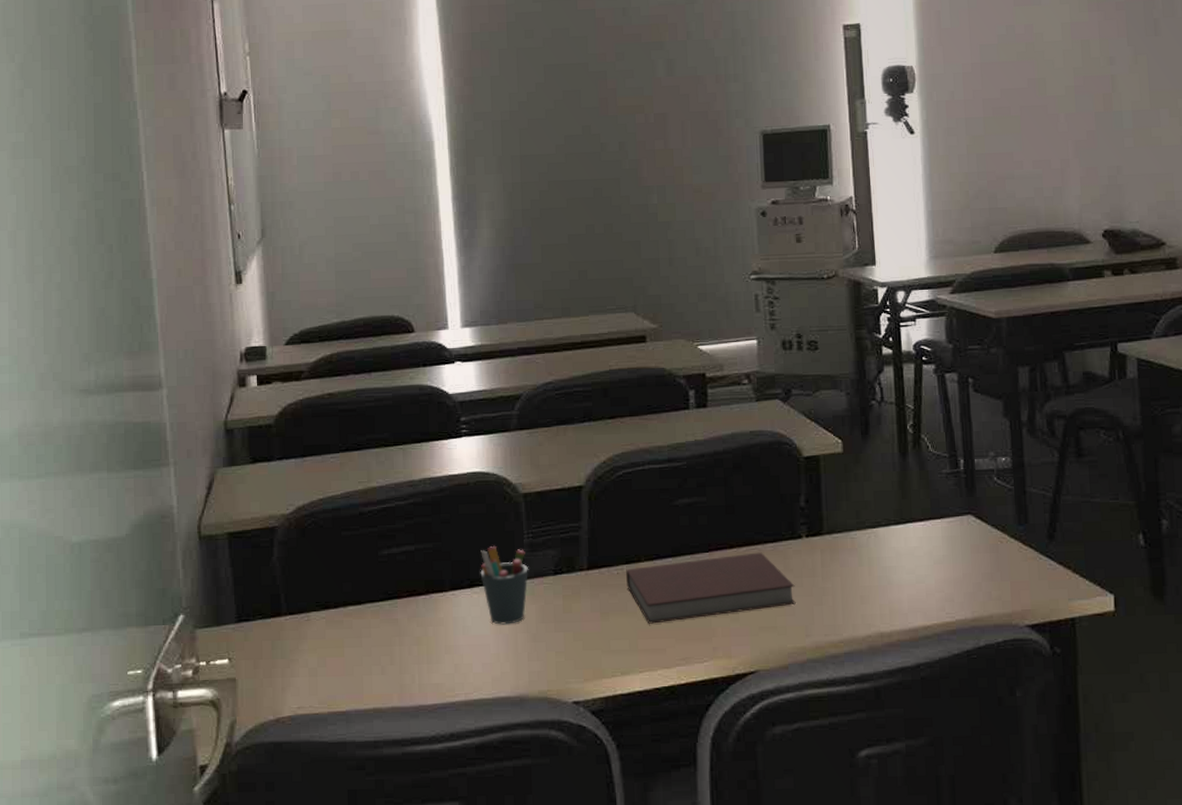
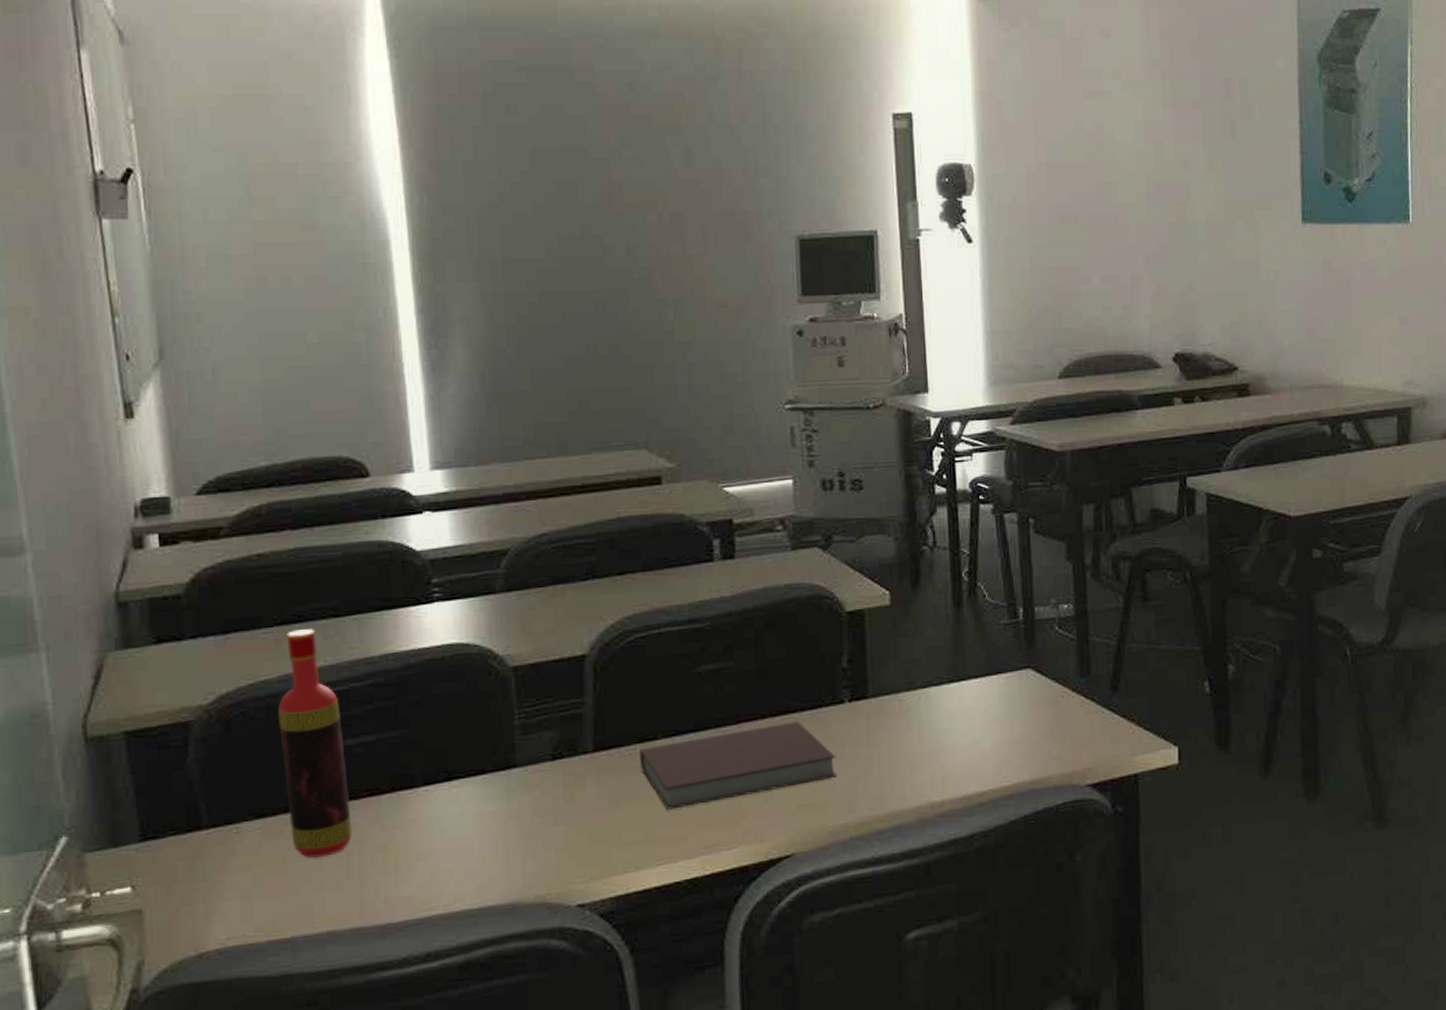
bottle: none [340,456,395,645] -> present [277,629,352,858]
pen holder: present [480,546,529,625] -> none [460,731,522,822]

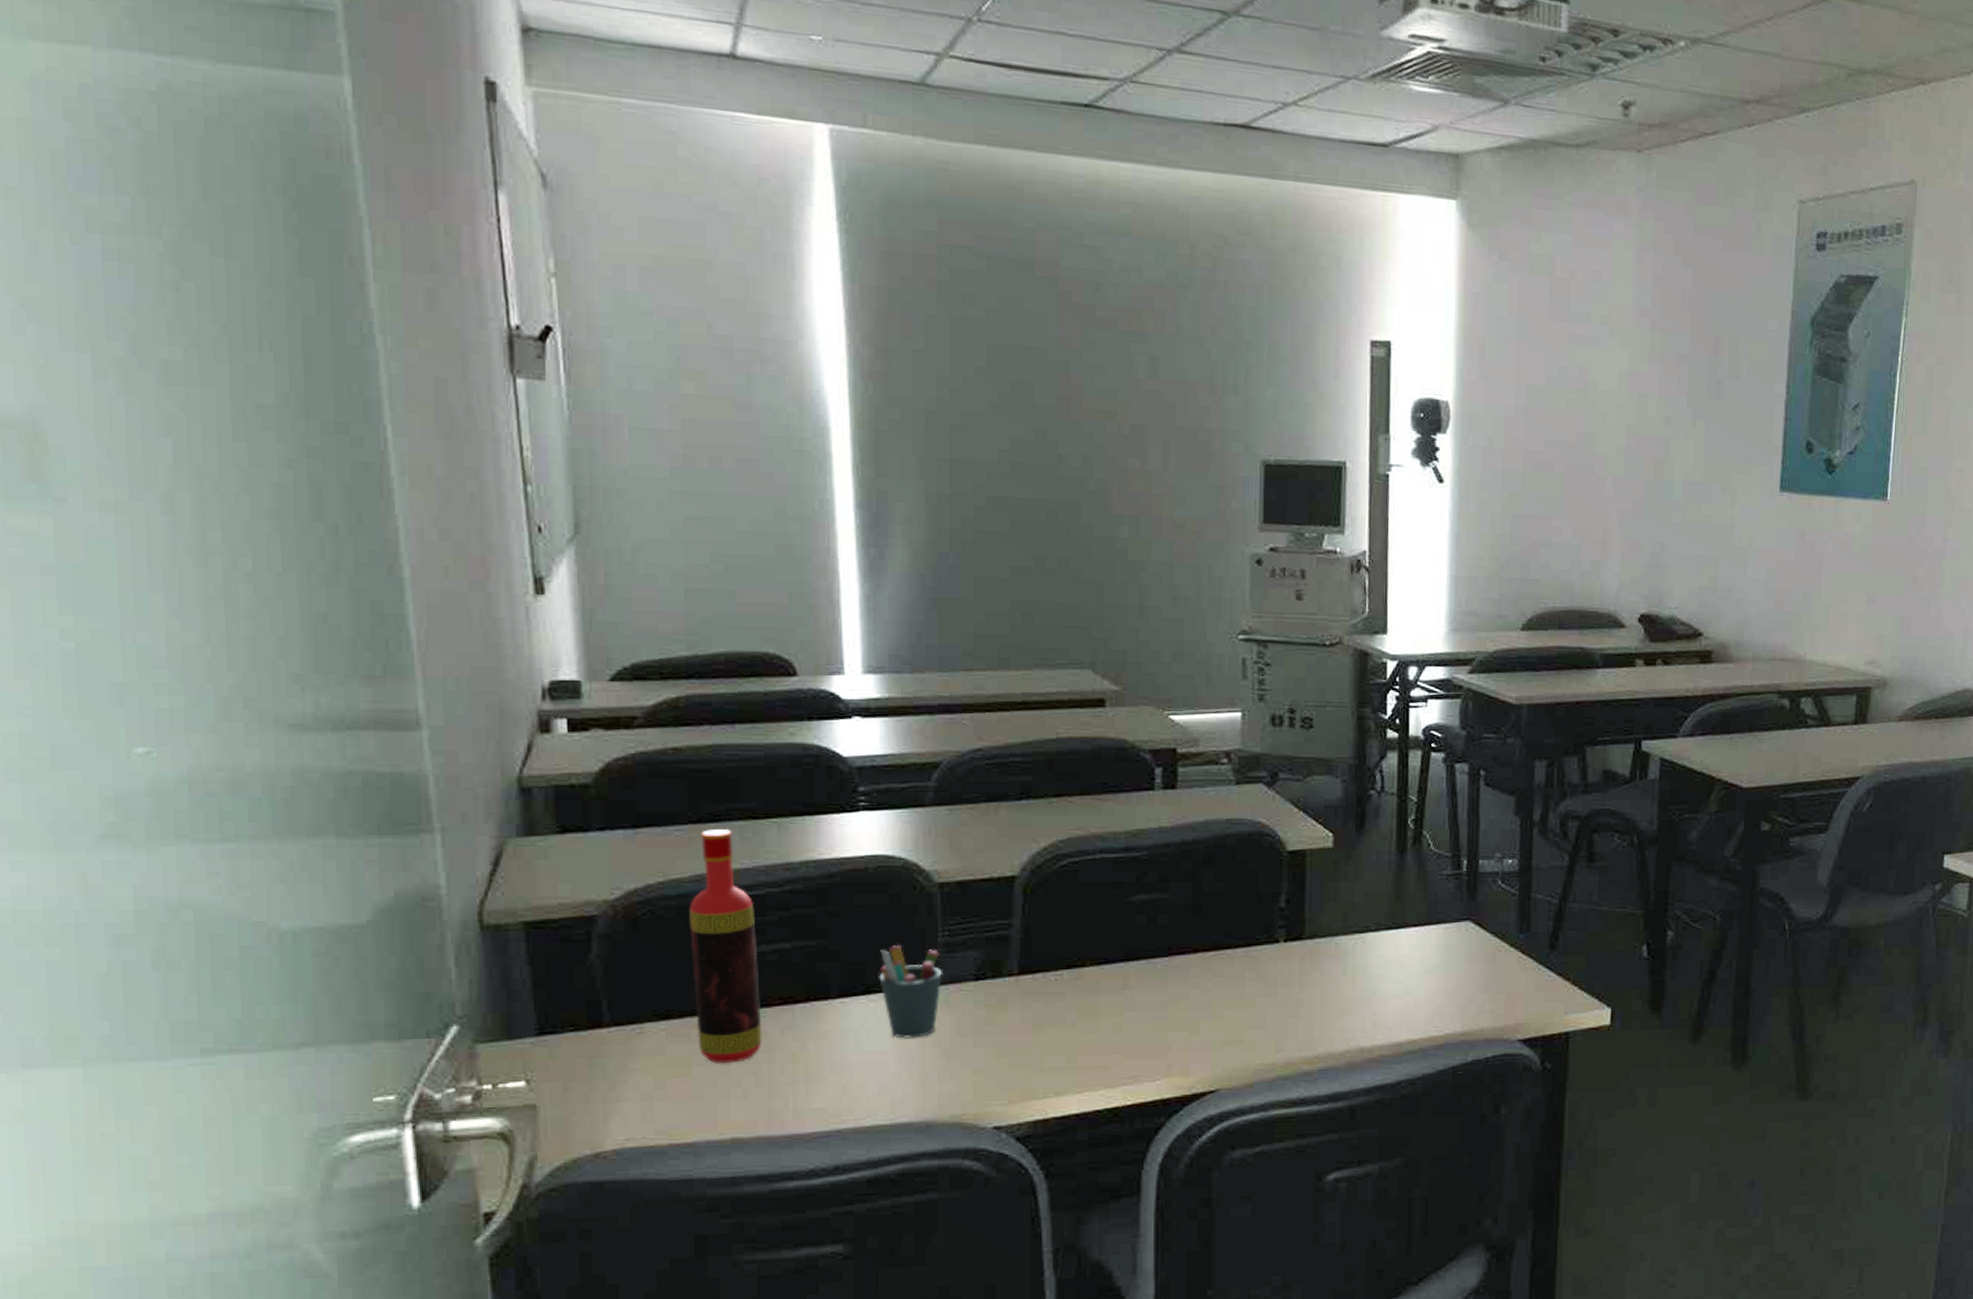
pen holder: none [460,731,522,822] -> present [879,946,944,1039]
notebook: present [639,721,837,810] -> none [1066,958,1268,1038]

